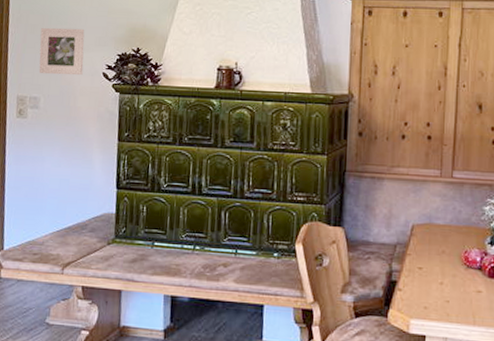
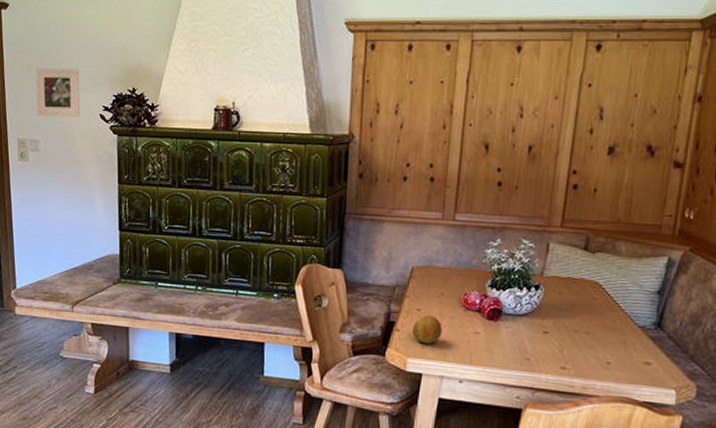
apple: none [414,273,444,304] -> present [412,315,442,344]

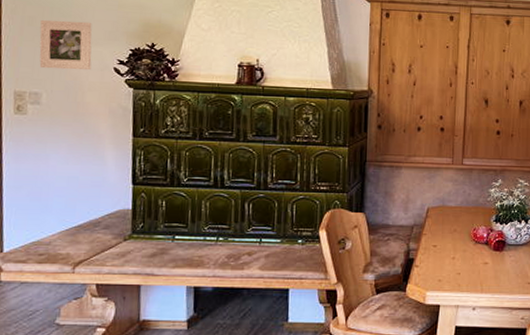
apple: present [412,315,442,344] -> none [429,250,456,277]

